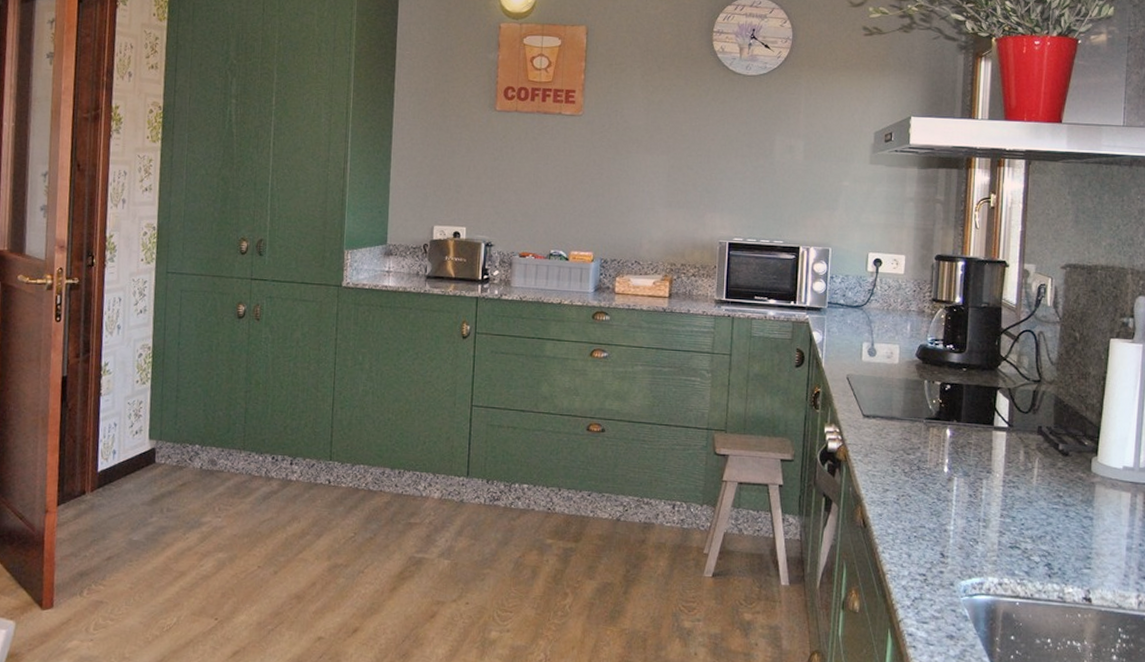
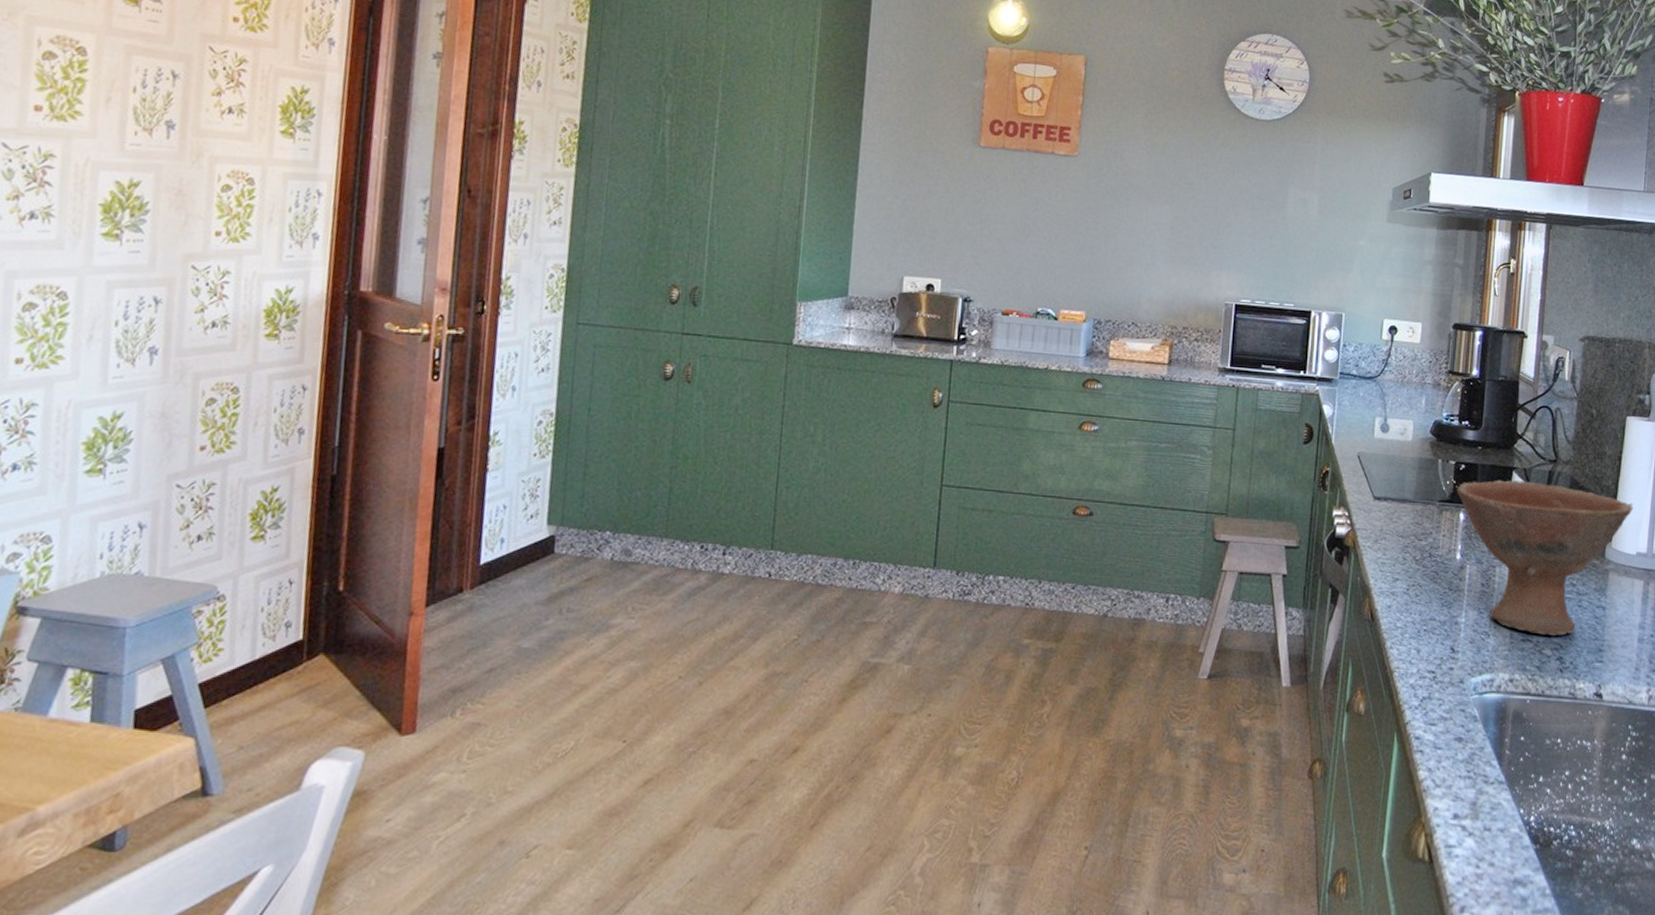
bowl: none [943,398,1119,543] -> present [1457,479,1633,635]

